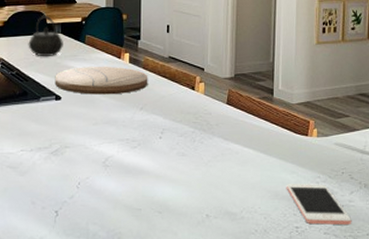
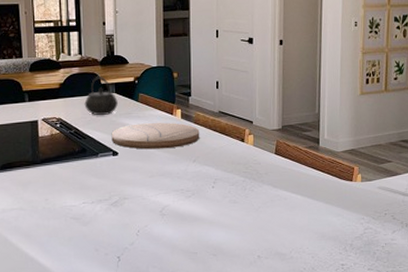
cell phone: present [286,184,352,225] -> none [332,224,394,262]

